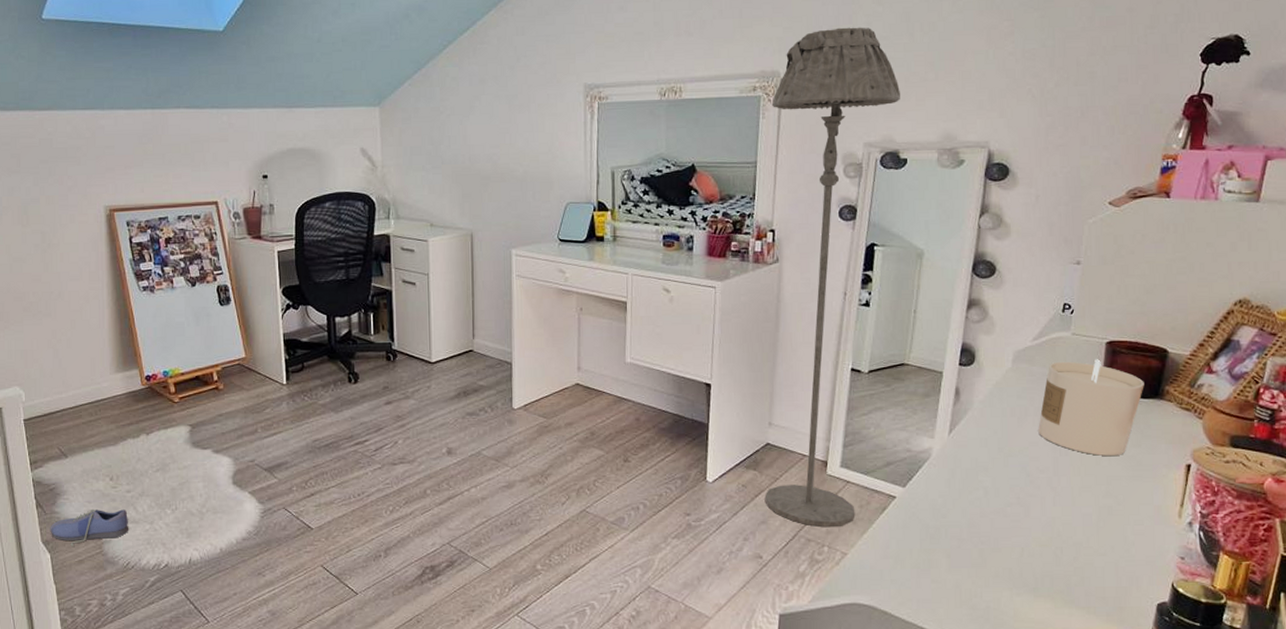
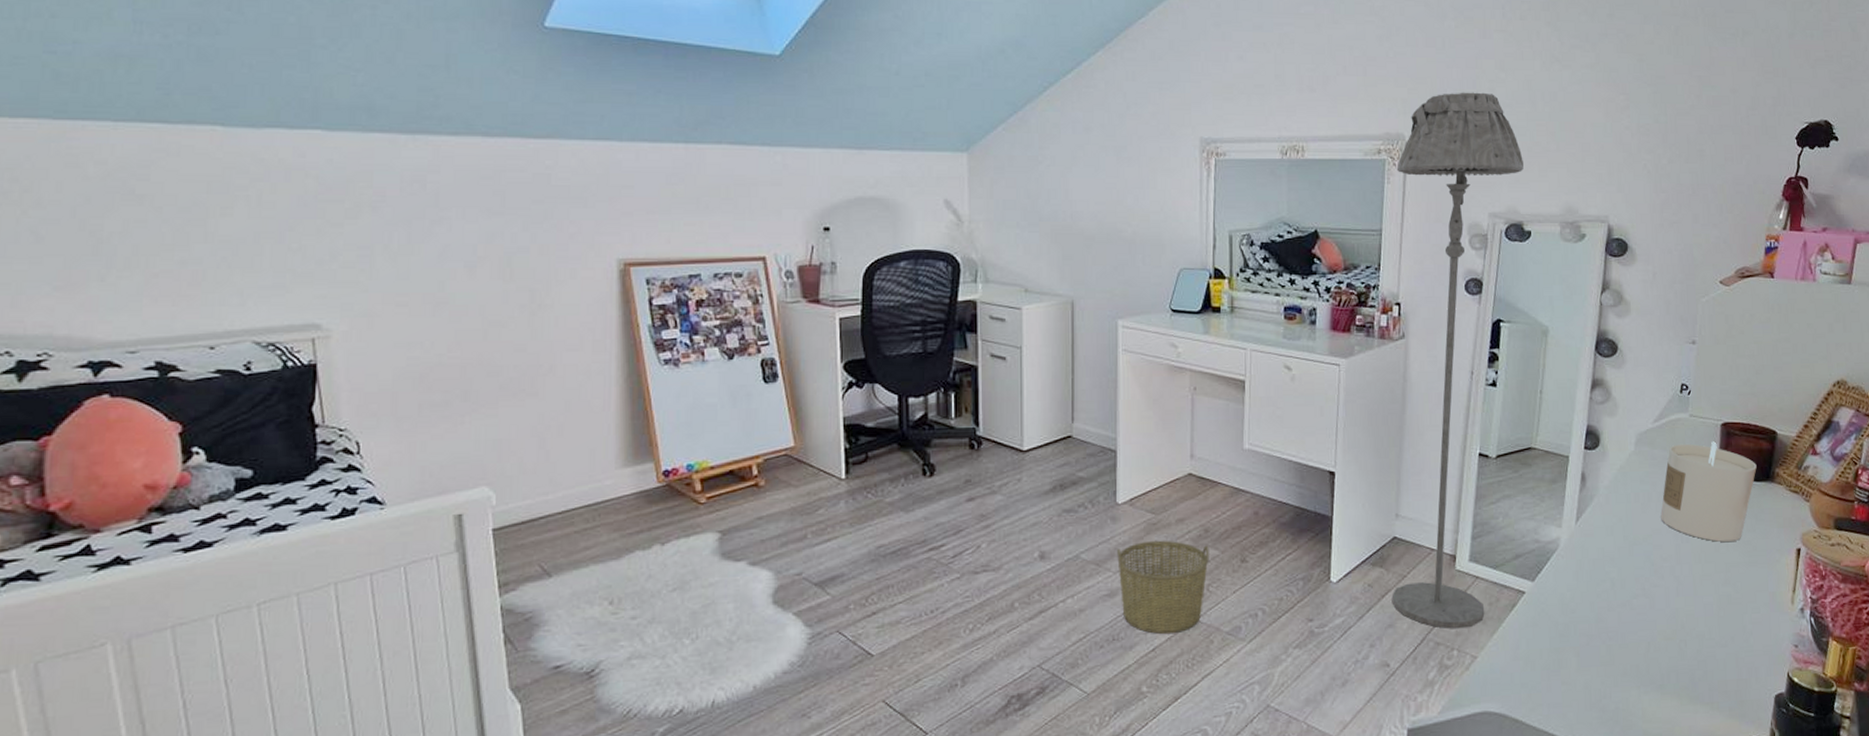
shoe: present [50,508,129,546] -> none [522,641,633,693]
basket: none [514,441,595,521] -> present [1117,540,1209,634]

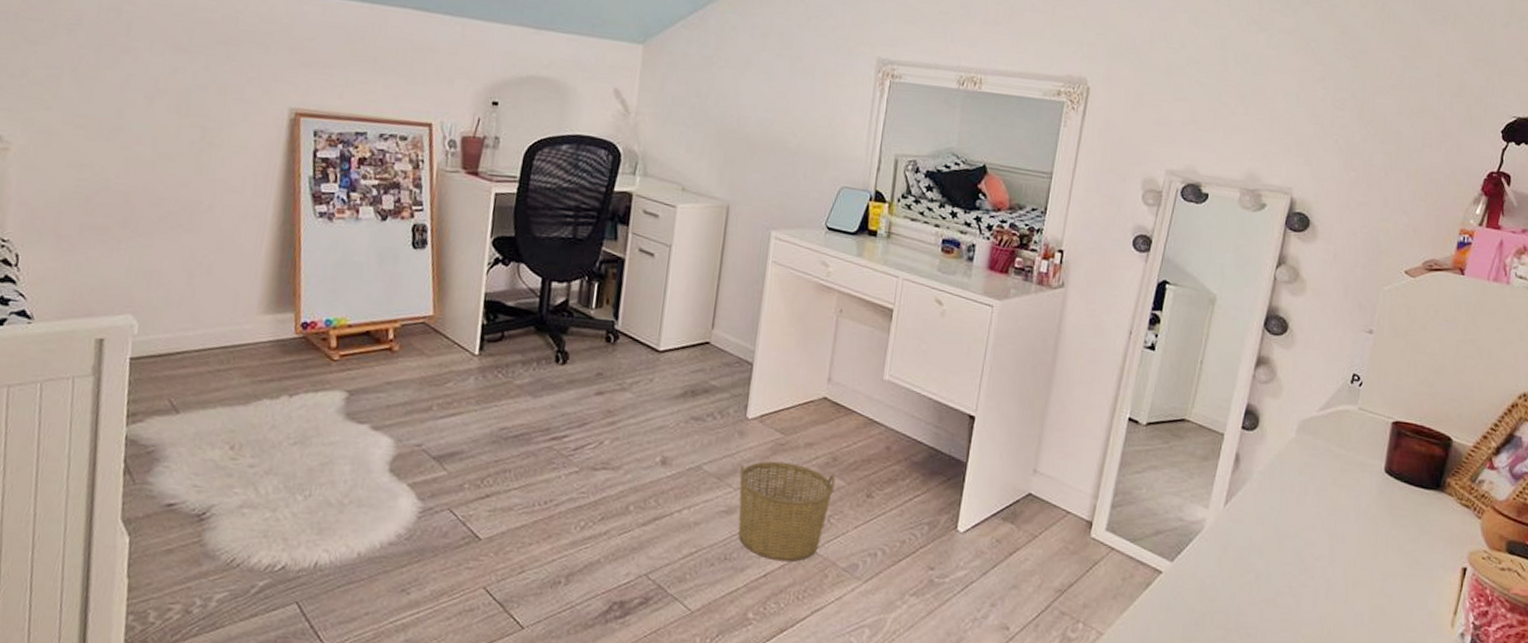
floor lamp: present [1391,92,1524,629] -> none [1019,42,1208,601]
candle: present [1660,441,1757,543] -> none [1317,437,1427,551]

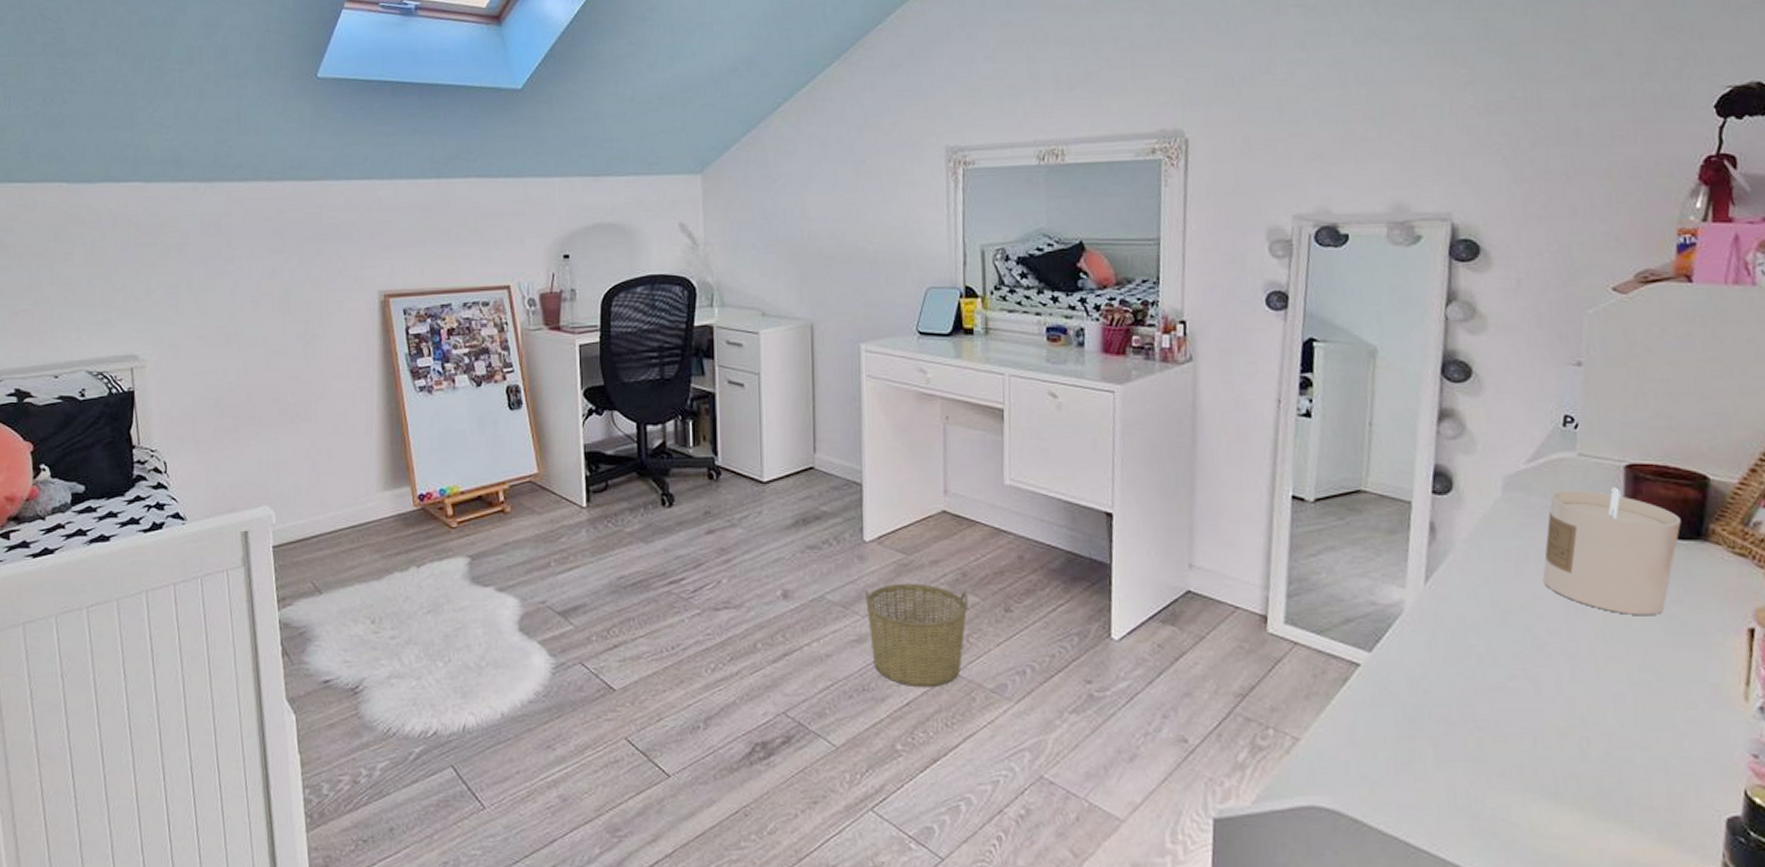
candle: none [1317,437,1427,551] -> present [1543,487,1682,616]

